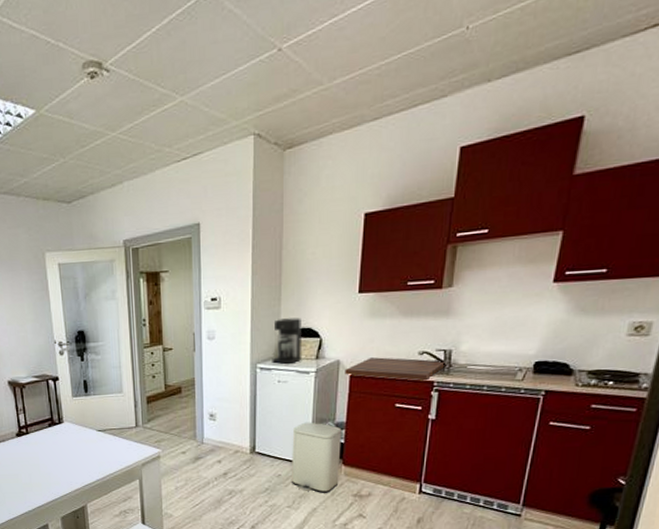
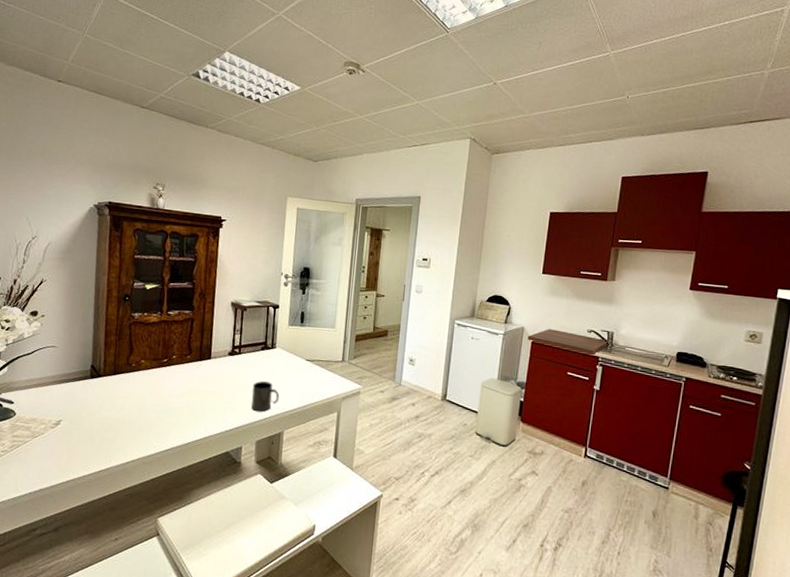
mug: none [47,458,77,489] -> present [251,381,280,412]
coffee maker: present [272,318,301,365] -> none [468,284,495,325]

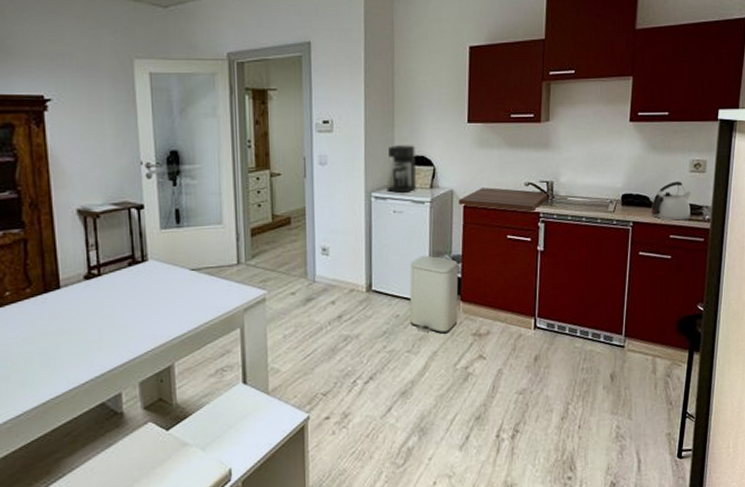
mug: present [251,381,280,412] -> none [124,305,162,346]
coffee maker: none [468,284,495,325] -> present [387,145,416,194]
kettle: none [703,347,746,384] -> present [650,181,692,221]

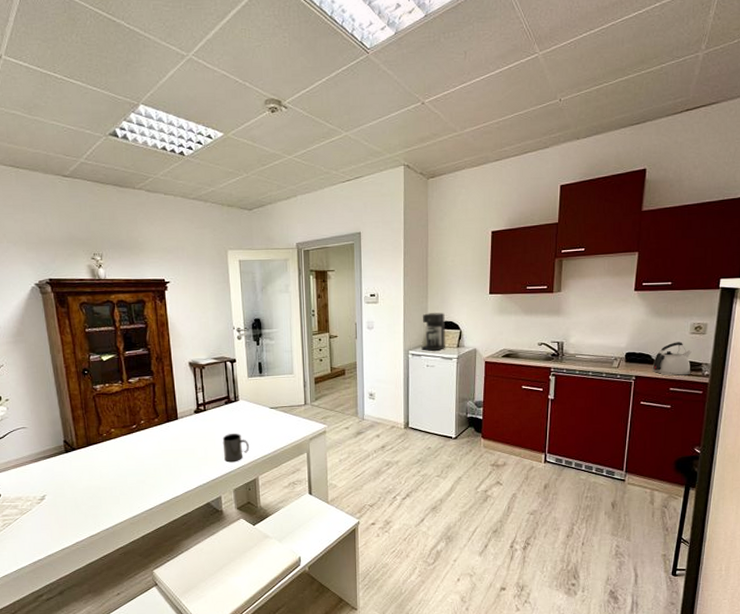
mug: none [124,305,162,346] -> present [222,433,250,463]
pedal bin: present [409,255,459,334] -> none [439,401,480,463]
cutting board: present [458,187,550,212] -> none [481,347,560,367]

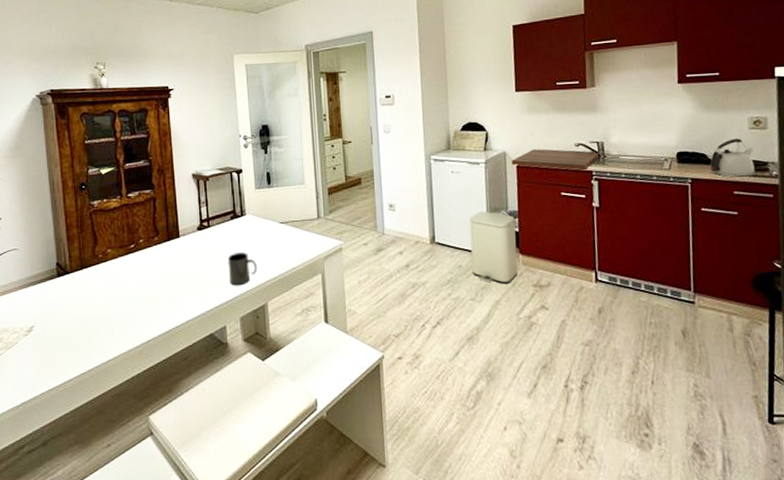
coffee maker: present [421,313,445,352] -> none [444,113,471,156]
pedal bin: none [439,401,480,463] -> present [469,211,518,284]
cutting board: none [481,347,560,367] -> present [511,149,601,171]

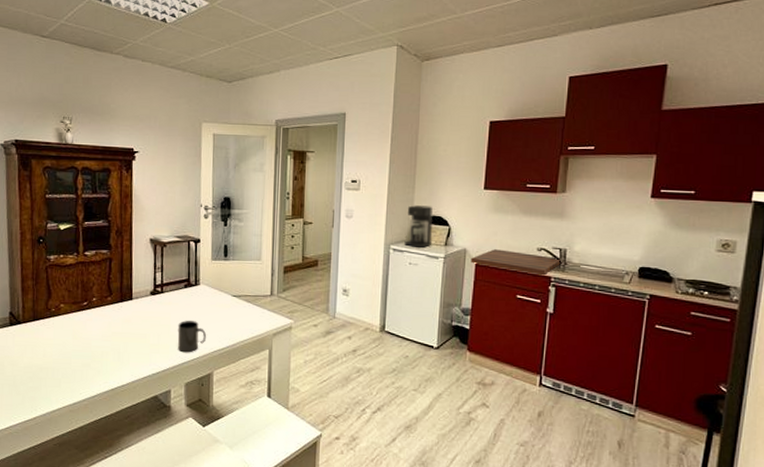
coffee maker: none [444,113,471,156] -> present [404,205,433,249]
pedal bin: present [469,211,518,284] -> none [417,305,467,379]
kettle: present [710,138,755,178] -> none [670,259,718,299]

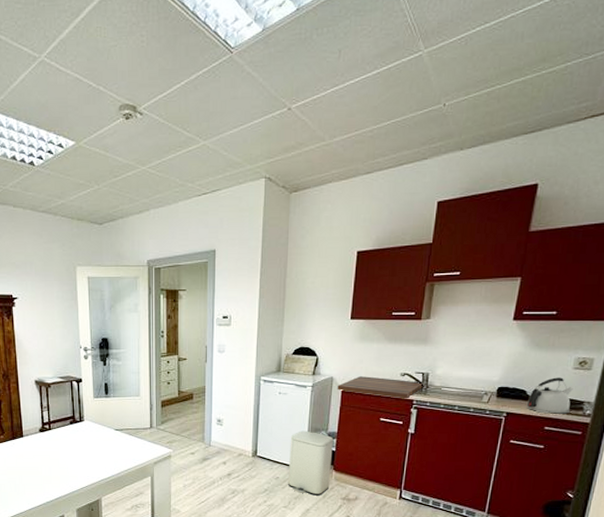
mug: present [177,320,207,353] -> none [66,454,94,482]
coffee maker: present [404,205,433,249] -> none [274,338,301,379]
pedal bin: none [417,305,467,379] -> present [287,430,333,496]
kettle: none [670,259,718,299] -> present [526,377,573,414]

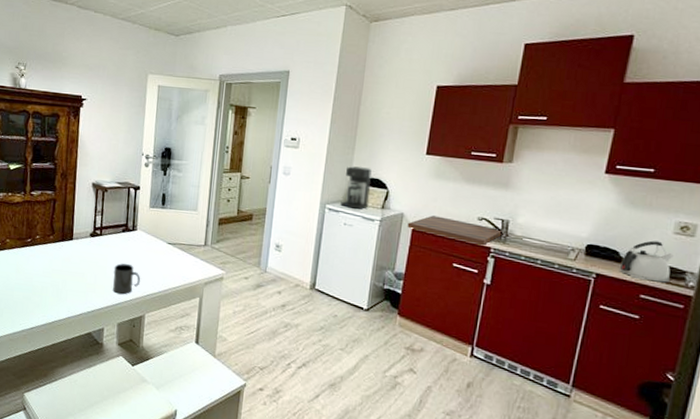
mug: none [66,454,94,482] -> present [113,263,141,295]
coffee maker: none [274,338,301,379] -> present [340,166,372,210]
pedal bin: present [287,430,333,496] -> none [346,267,400,342]

